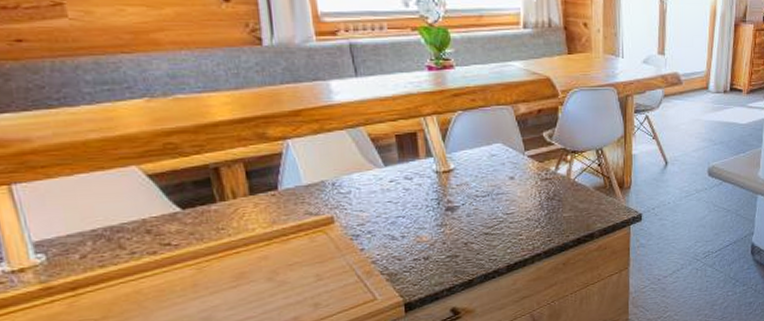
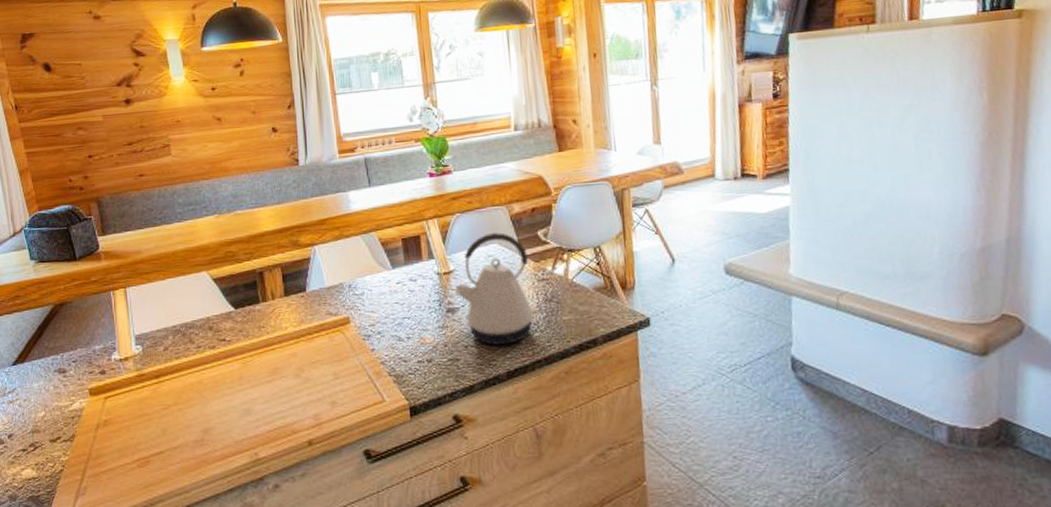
kettle: none [454,132,540,241] -> present [454,232,538,345]

